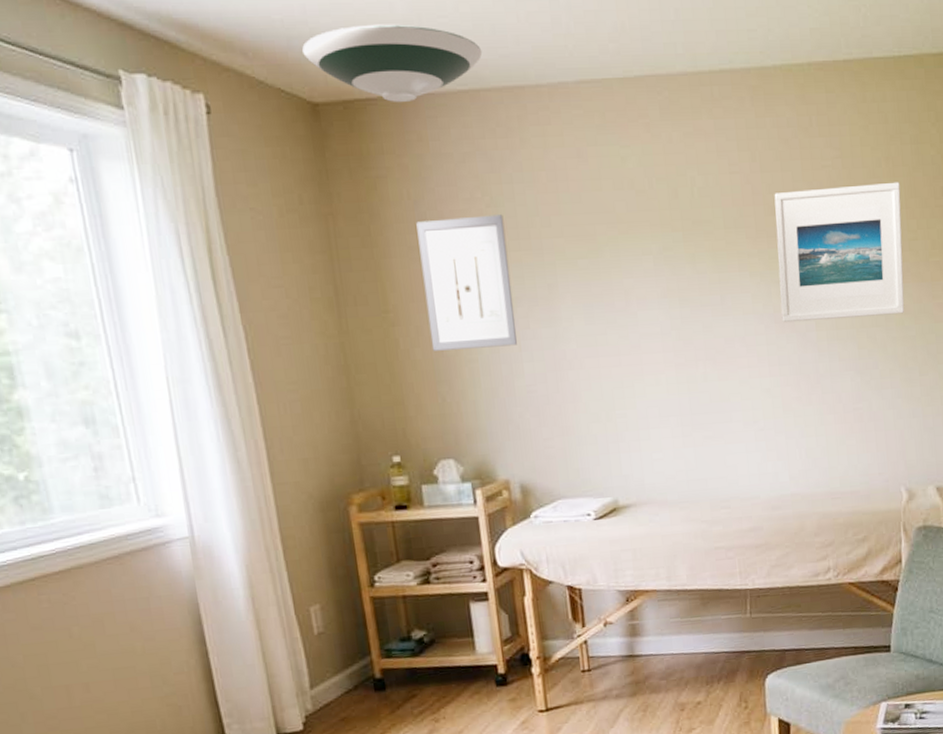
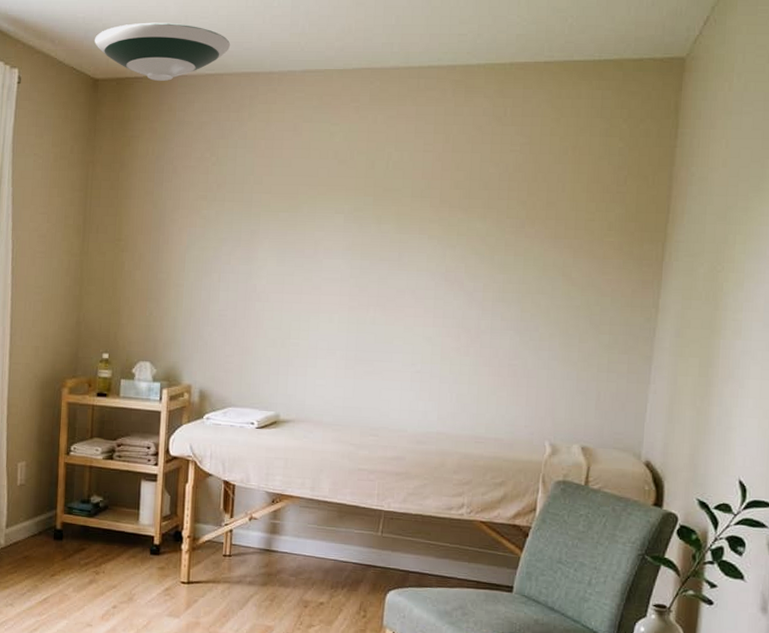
wall art: present [416,214,517,351] -> none [149,171,225,277]
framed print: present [774,182,905,323] -> none [452,168,584,285]

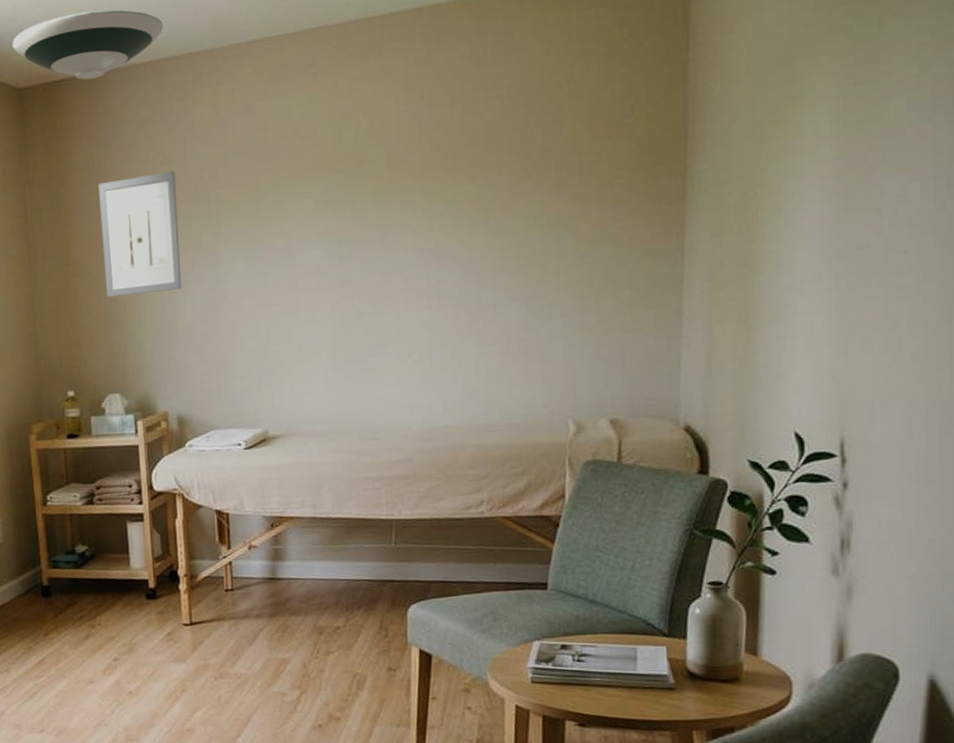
wall art: none [149,171,225,277] -> present [98,171,181,297]

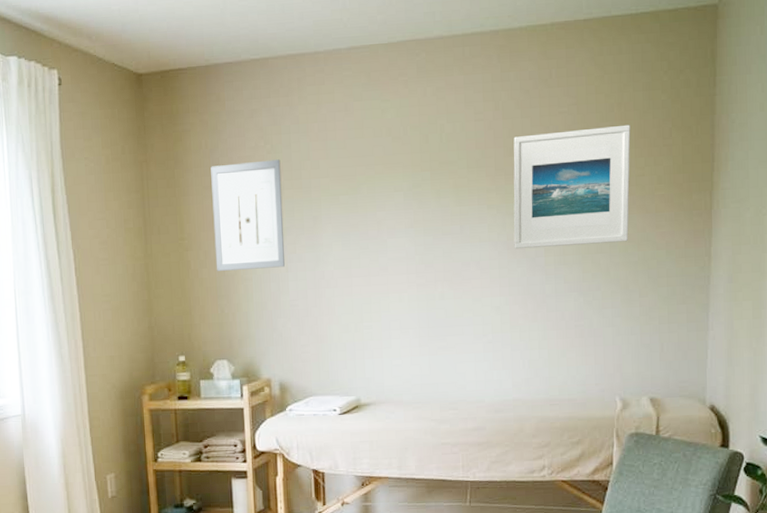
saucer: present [12,10,164,80] -> none [133,8,273,71]
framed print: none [442,104,583,256] -> present [513,124,631,250]

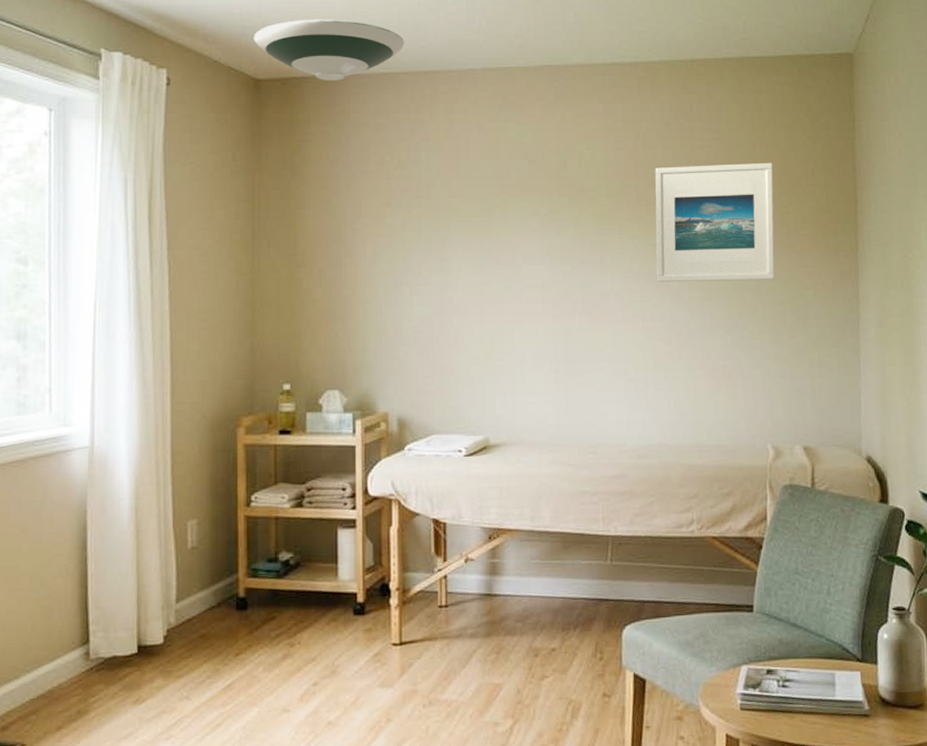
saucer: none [133,8,273,71] -> present [254,19,405,80]
wall art: present [211,159,285,271] -> none [331,176,409,291]

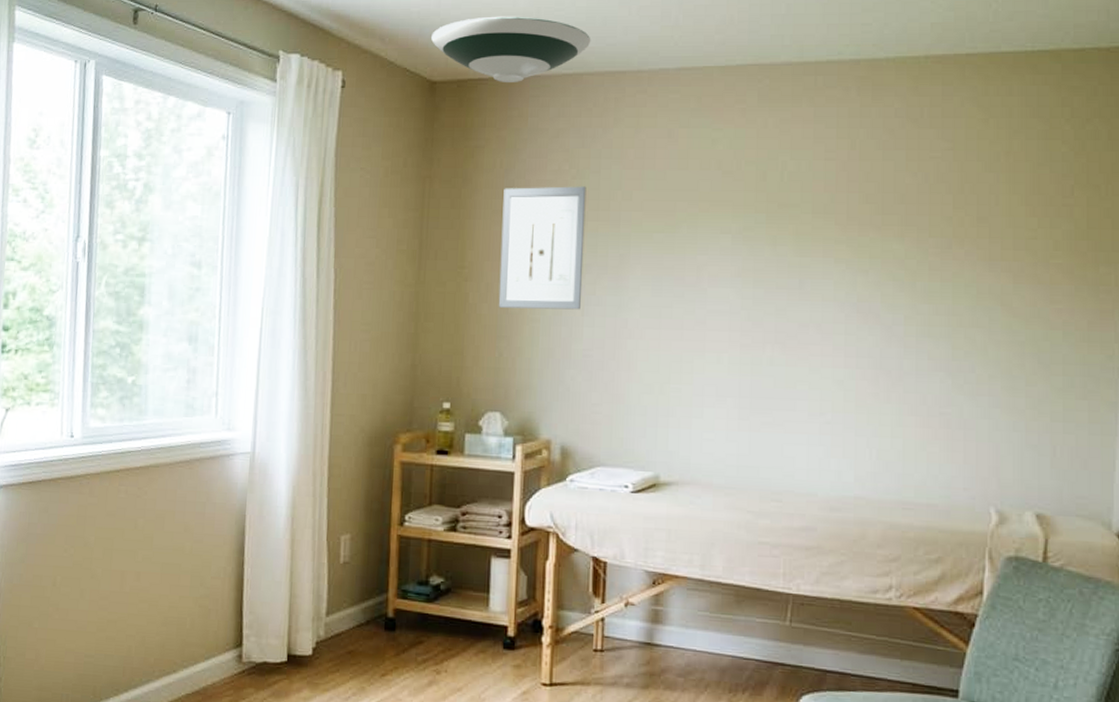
wall art: none [331,176,409,291] -> present [498,186,587,310]
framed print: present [655,162,775,283] -> none [865,177,1021,317]

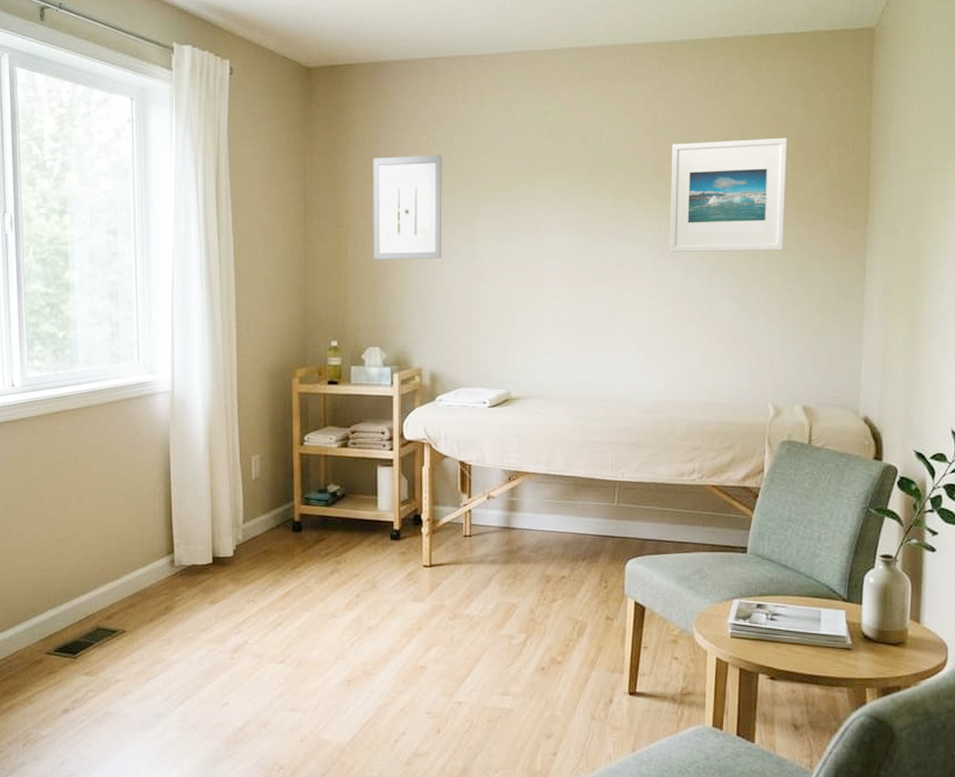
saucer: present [431,16,591,82] -> none [305,9,441,67]
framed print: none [865,177,1021,317] -> present [669,137,788,253]

